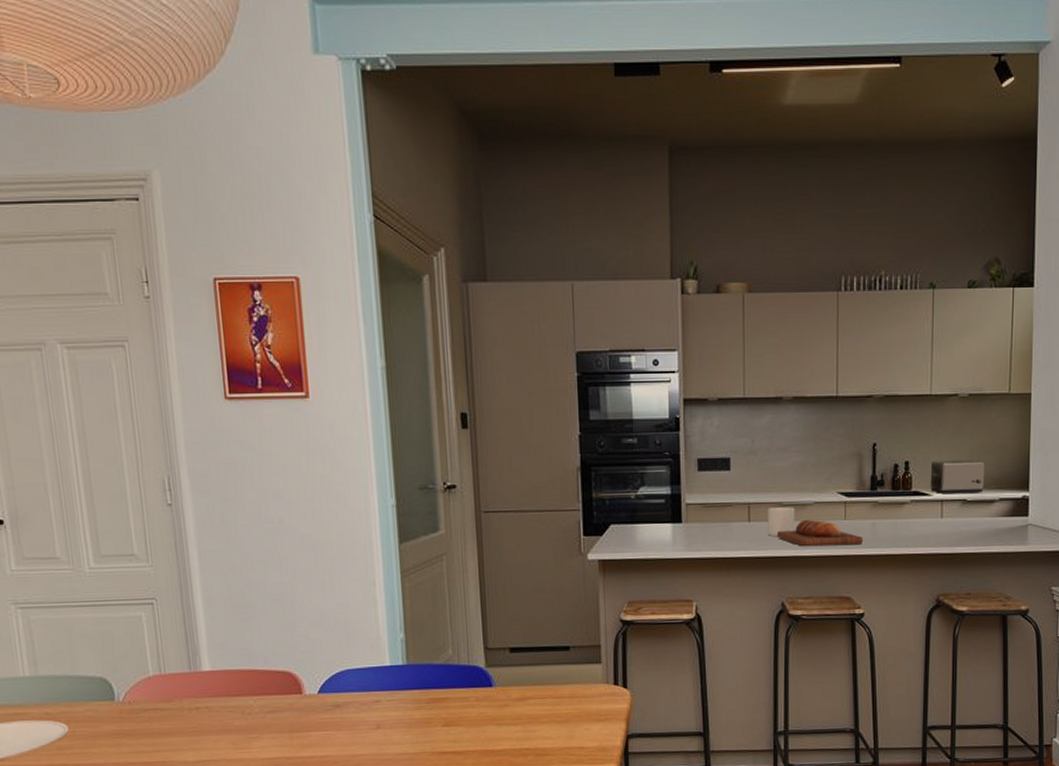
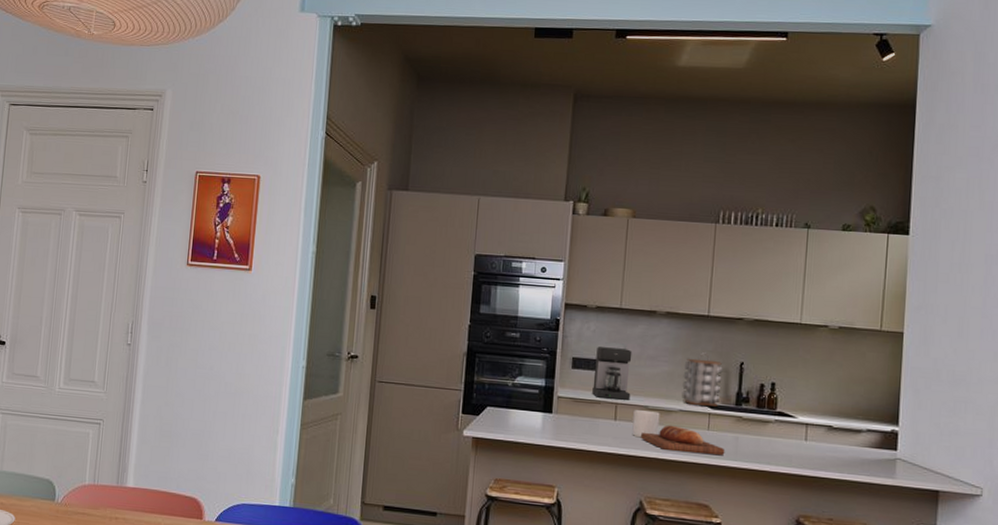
coffee maker: none [722,443,763,501] -> present [592,347,632,401]
spice rack: none [815,437,855,496] -> present [681,352,723,407]
toaster: present [930,460,985,494] -> none [795,385,854,422]

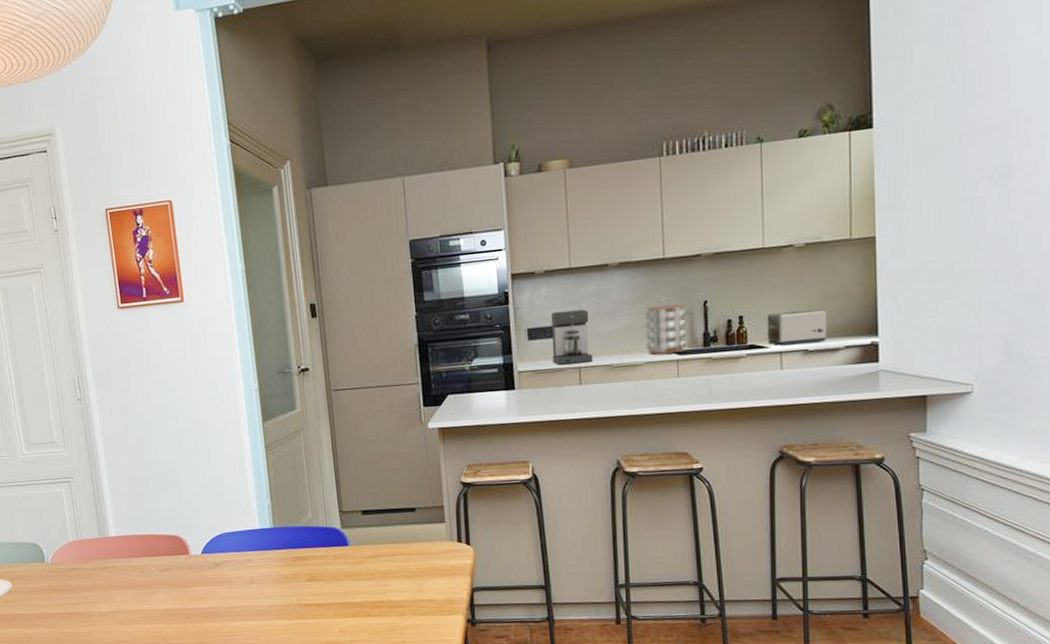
mug: present [632,410,660,438] -> none [598,368,627,398]
bread loaf: present [641,425,725,456] -> none [609,378,699,406]
toaster: none [795,385,854,422] -> present [766,309,827,346]

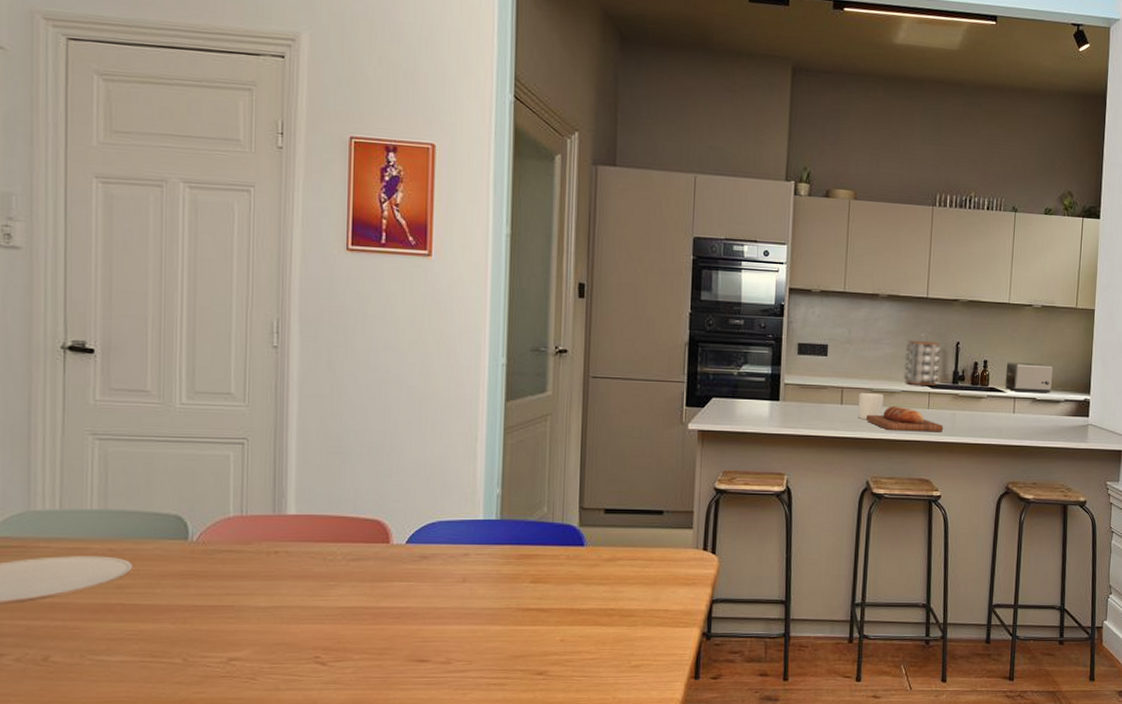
coffee maker: present [551,309,593,366] -> none [818,331,857,385]
mug: none [598,368,627,398] -> present [858,393,884,420]
bread loaf: none [609,378,699,406] -> present [866,406,944,433]

